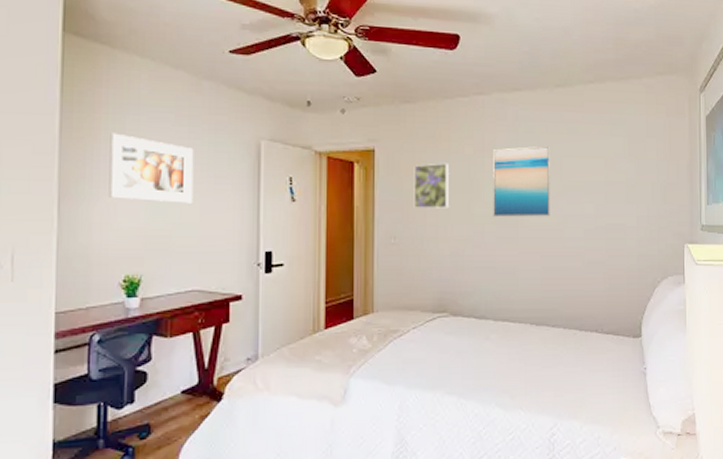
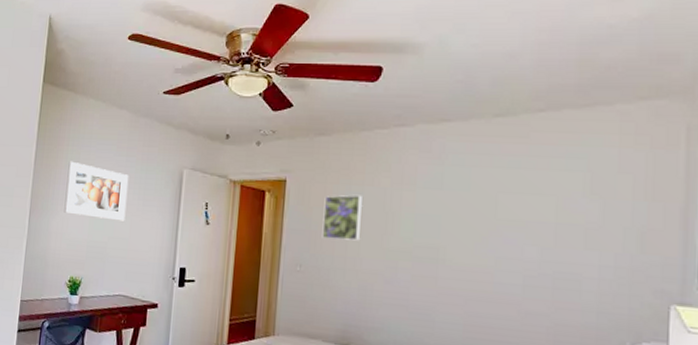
wall art: present [493,145,552,217] -> none [409,180,485,258]

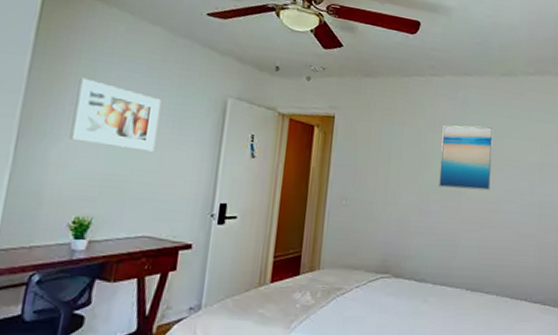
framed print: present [322,195,362,241] -> none [366,133,402,176]
wall art: none [409,180,485,258] -> present [439,125,495,191]

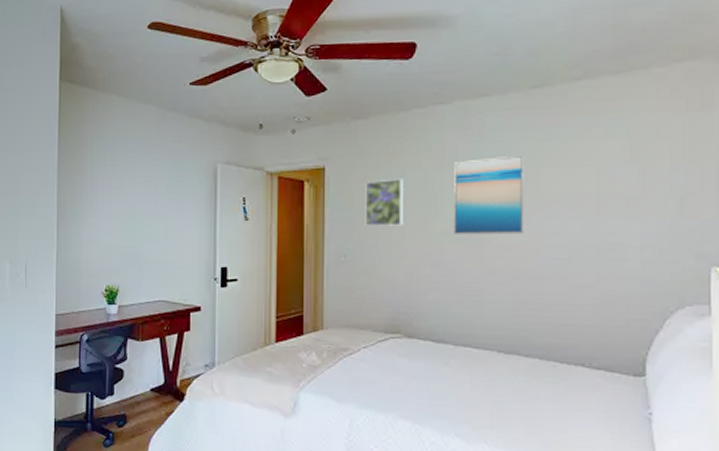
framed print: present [69,77,162,152] -> none [94,163,160,223]
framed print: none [366,133,402,176] -> present [365,178,403,226]

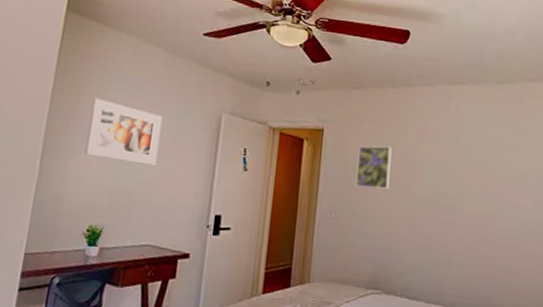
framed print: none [94,163,160,223] -> present [84,97,163,165]
wall art: present [454,155,526,235] -> none [431,136,491,206]

